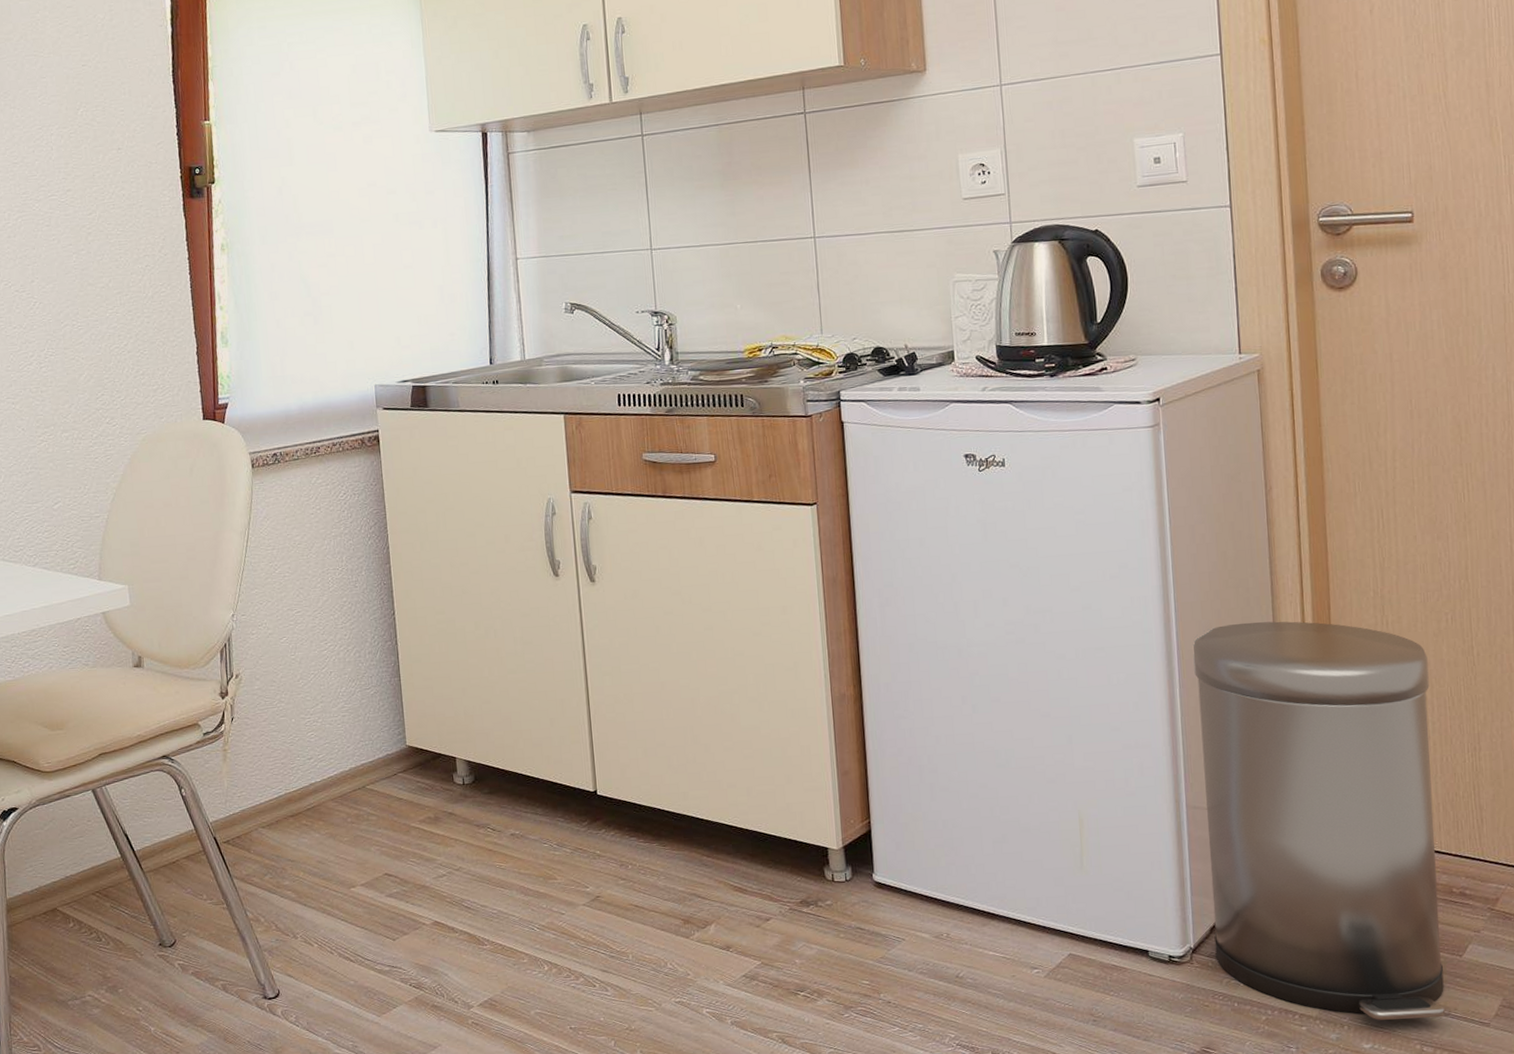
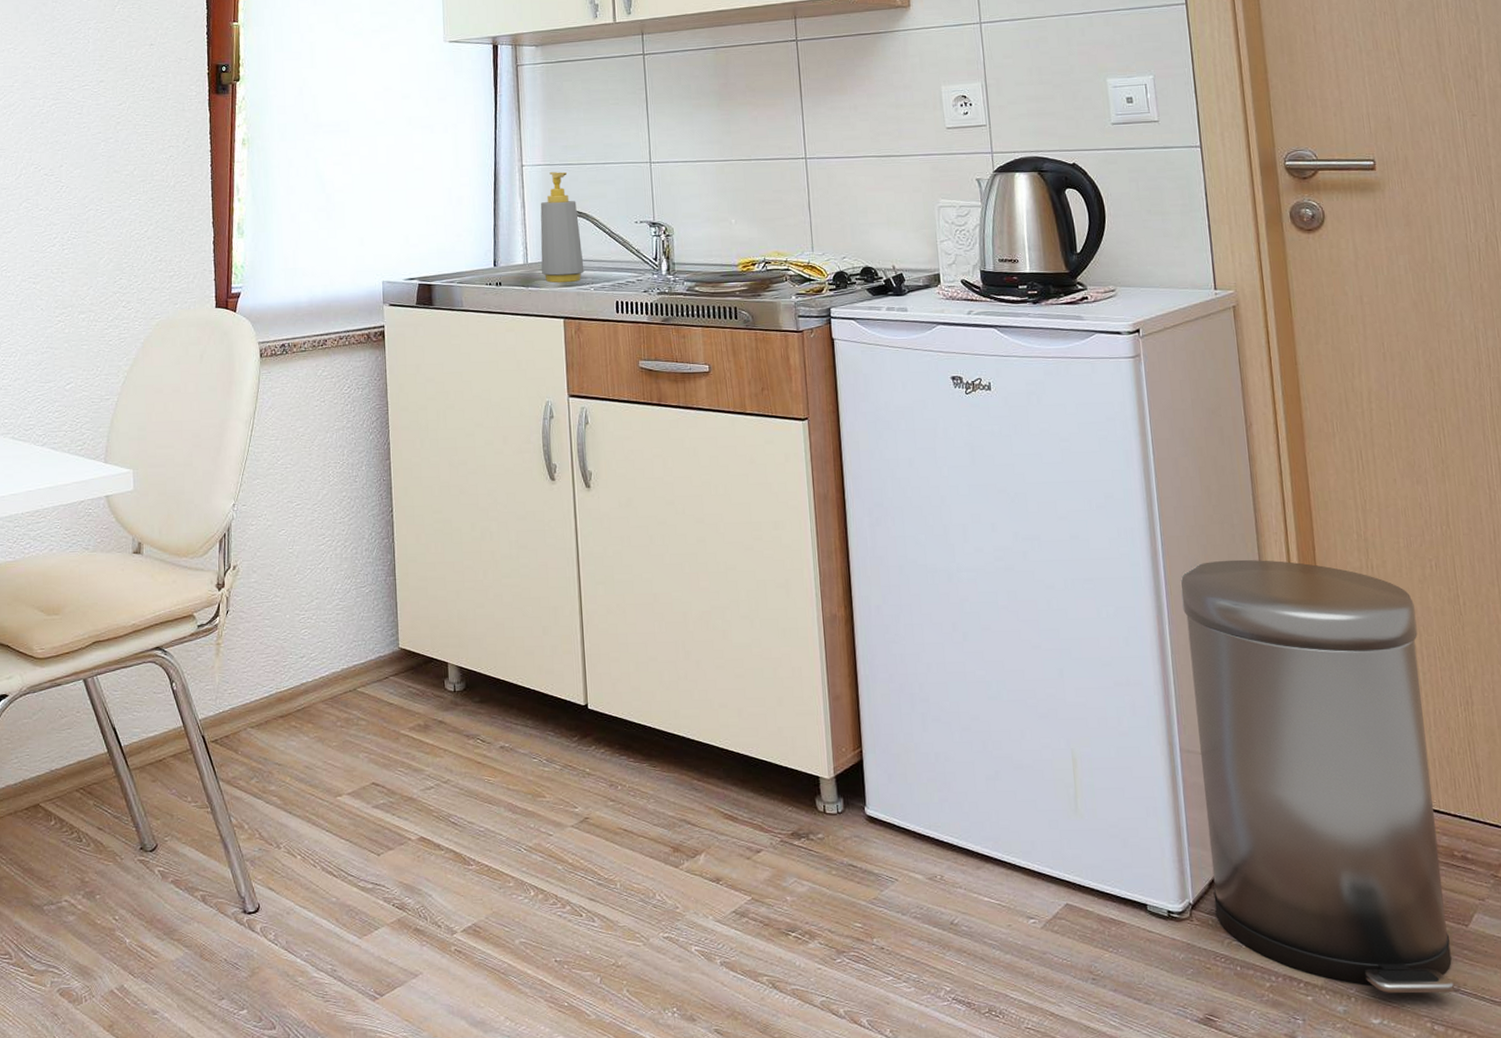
soap bottle: none [536,263,584,379] -> present [540,171,584,283]

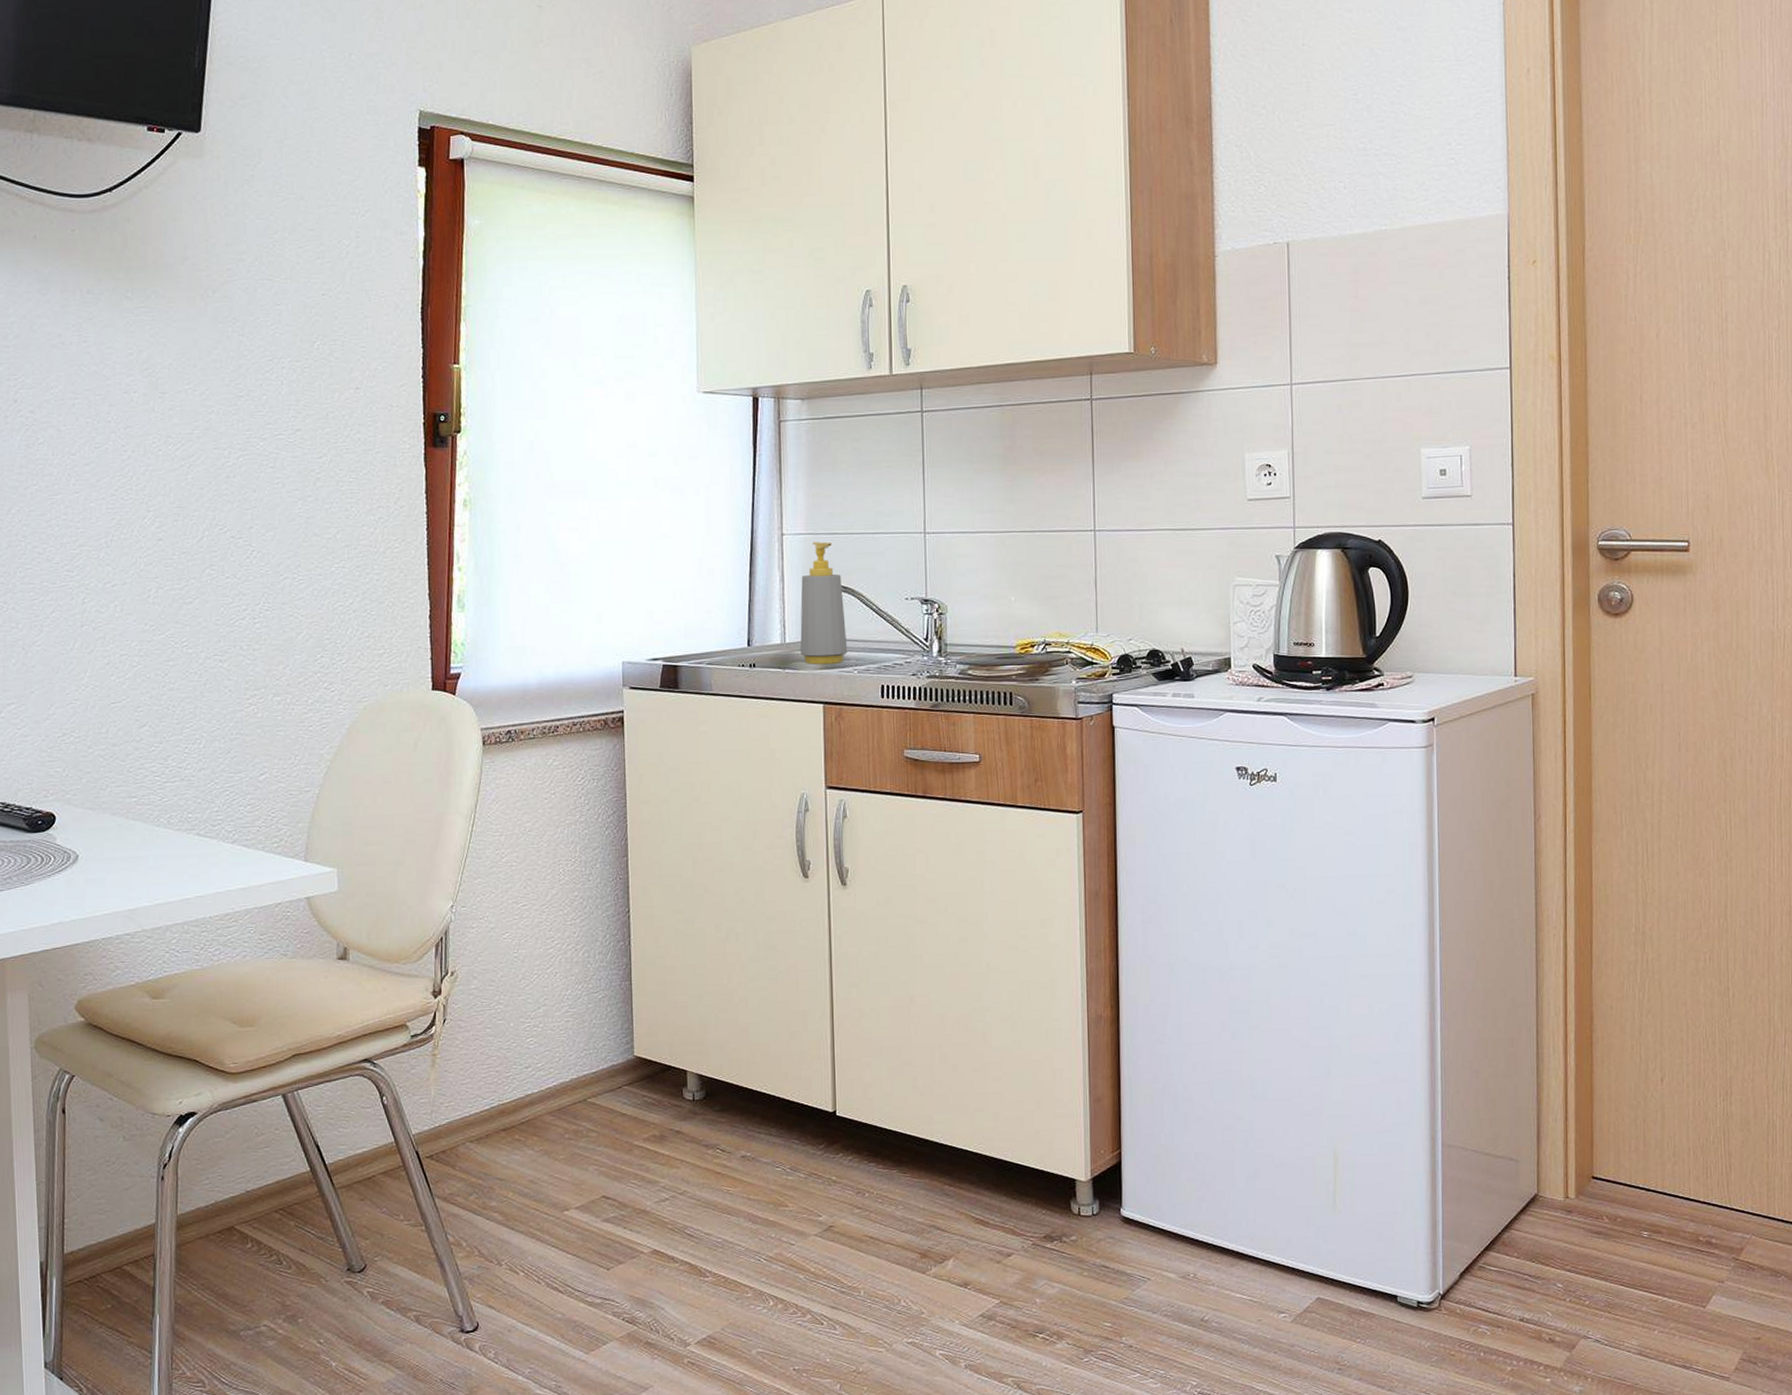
pedal bin: present [1180,559,1455,994] -> none [1455,954,1687,1373]

